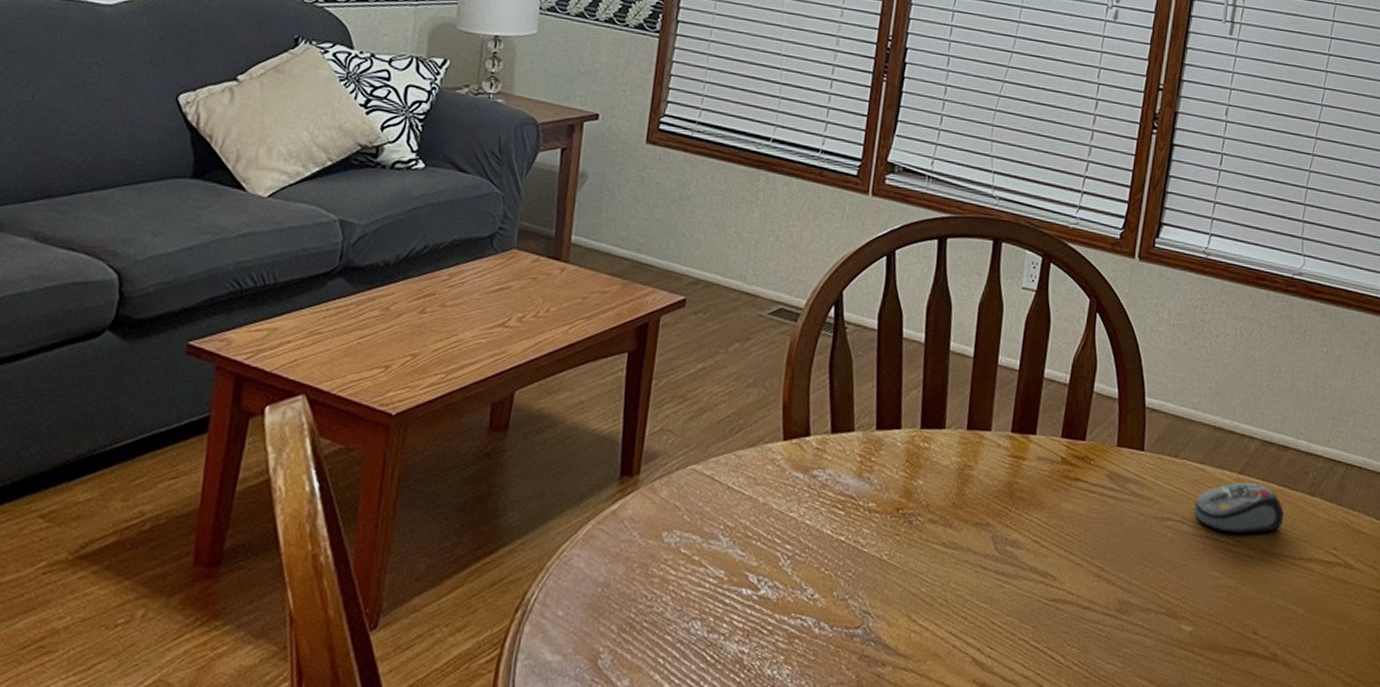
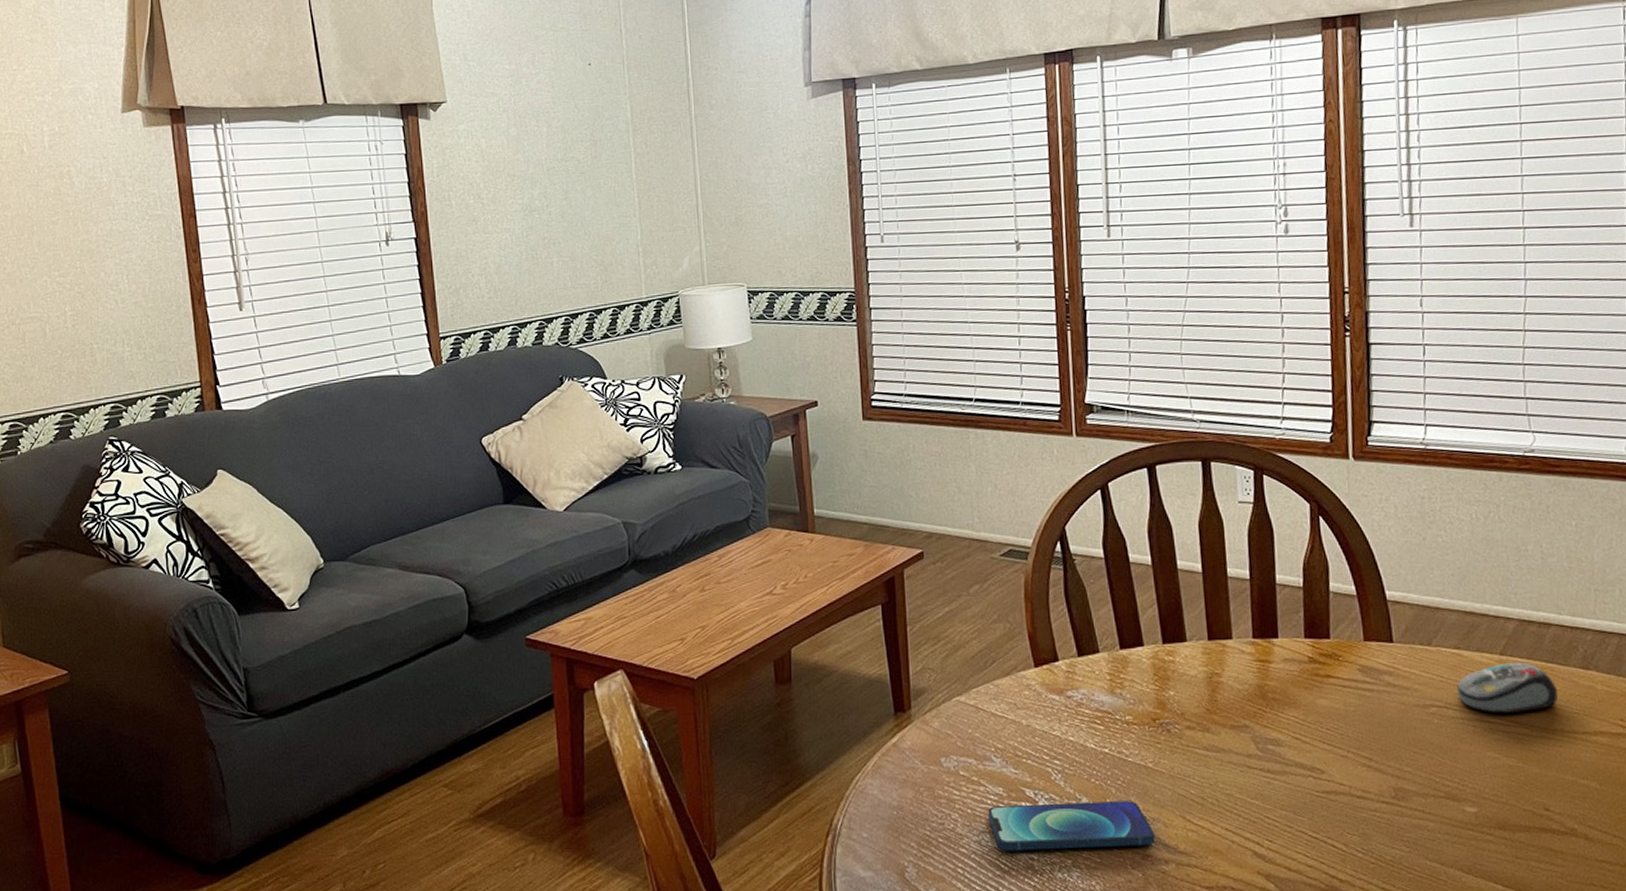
smartphone: none [703,591,877,645] -> present [988,801,1155,851]

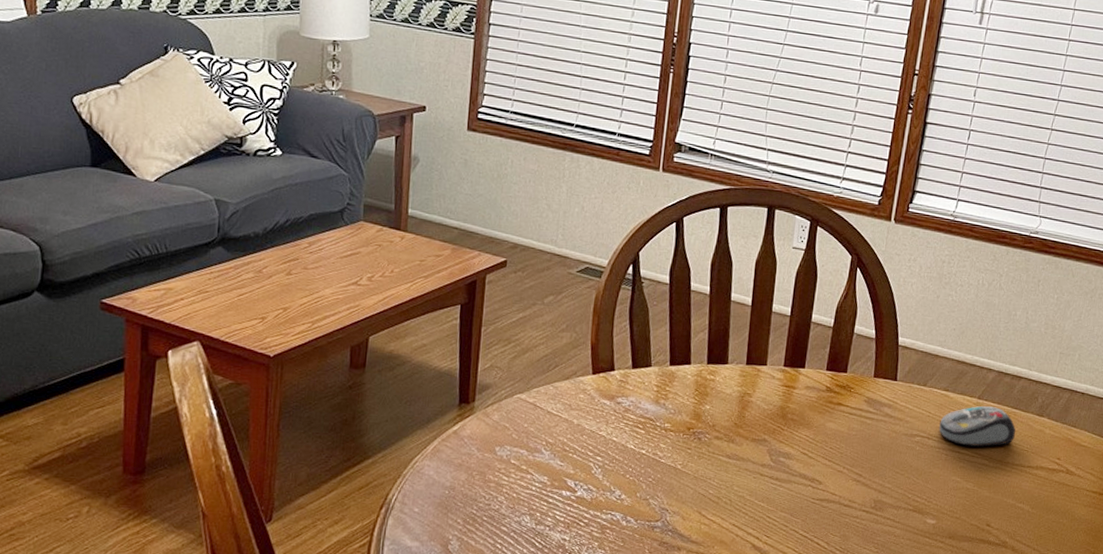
smartphone: present [988,801,1155,851] -> none [531,492,673,534]

